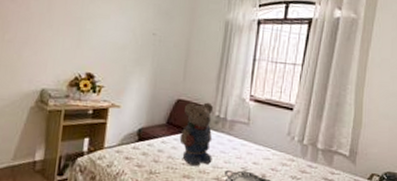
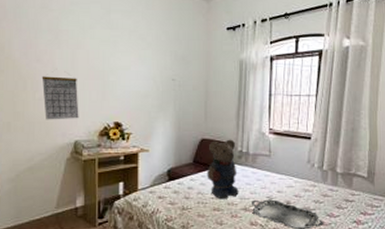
calendar: none [12,17,52,66] -> present [41,76,79,120]

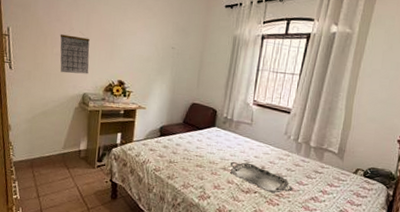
teddy bear: present [207,139,239,199] -> none [193,105,222,157]

